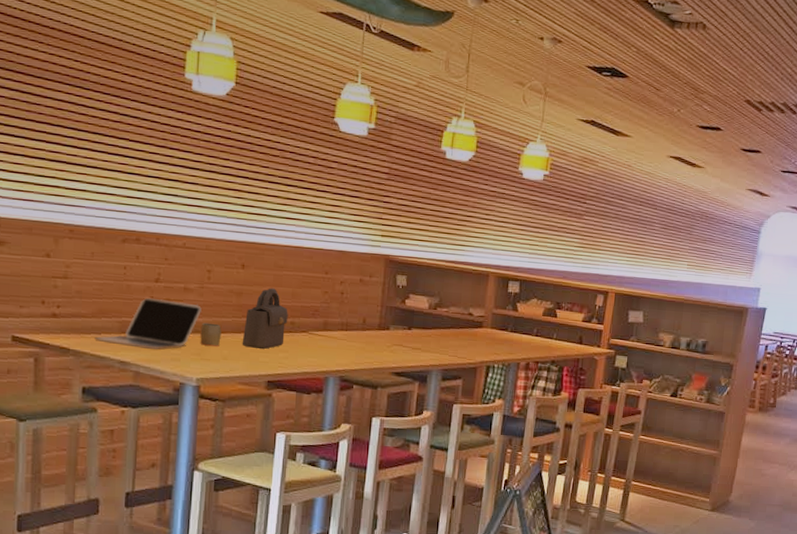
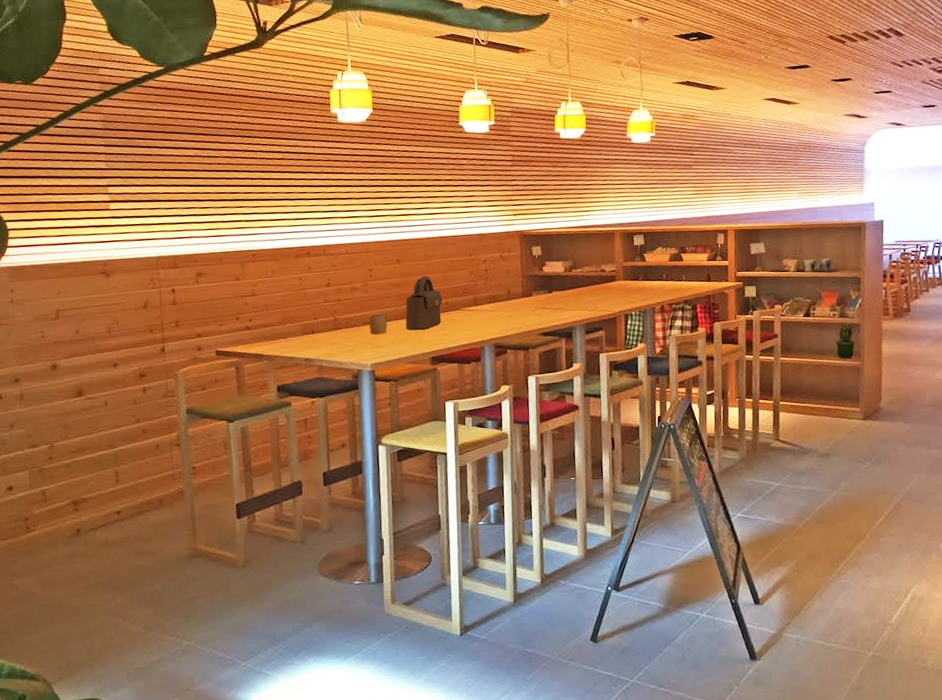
laptop: present [95,297,202,351] -> none [282,300,368,346]
planter: none [696,407,719,447] -> present [836,321,856,359]

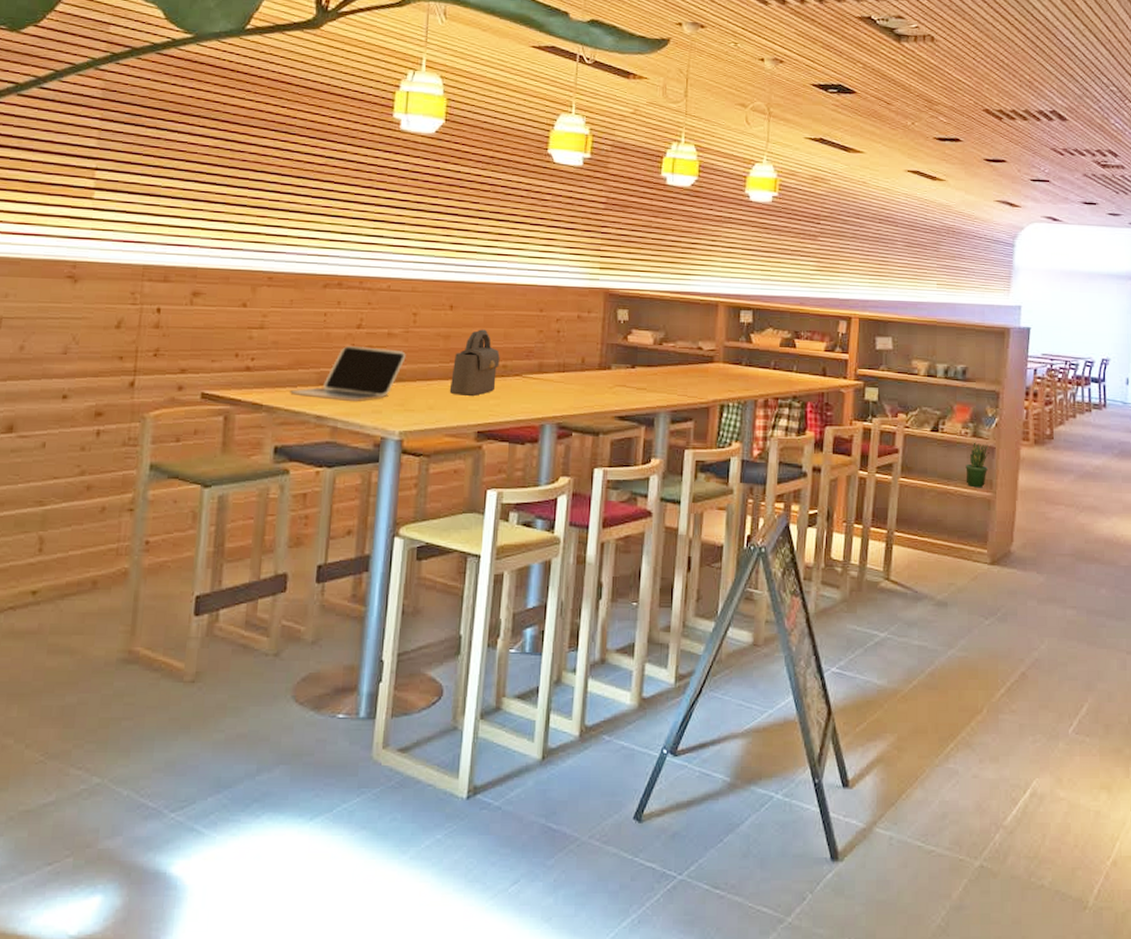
laptop: none [282,300,368,346] -> present [290,345,406,403]
mug: present [369,314,388,335] -> none [404,370,427,395]

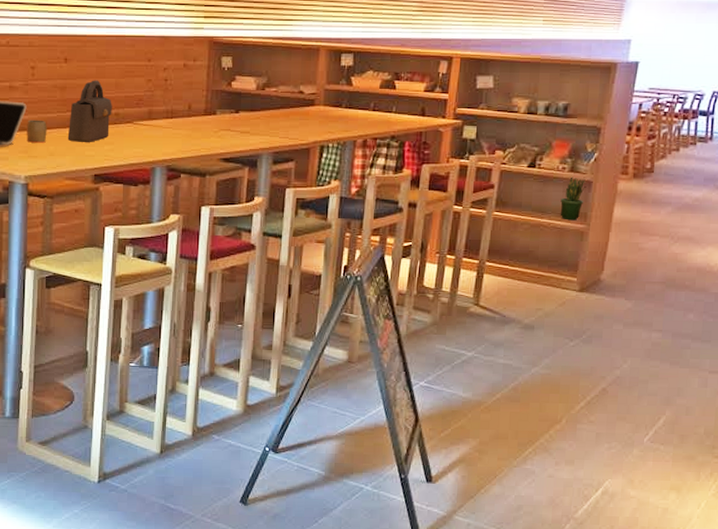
mug: none [404,370,427,395] -> present [27,120,47,143]

